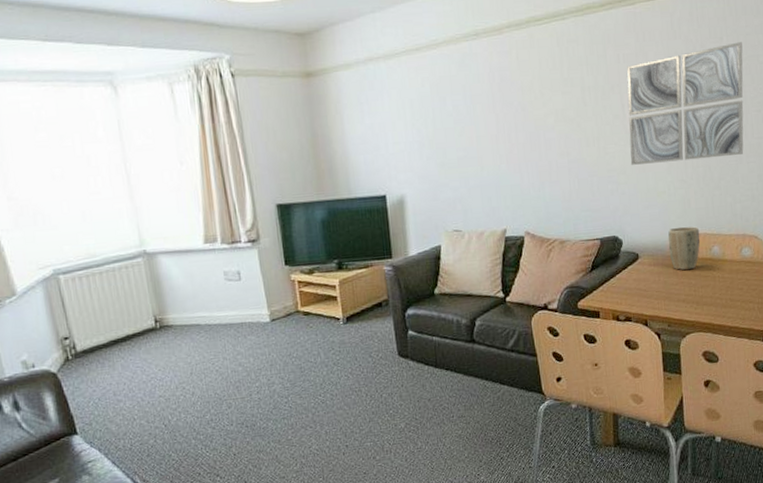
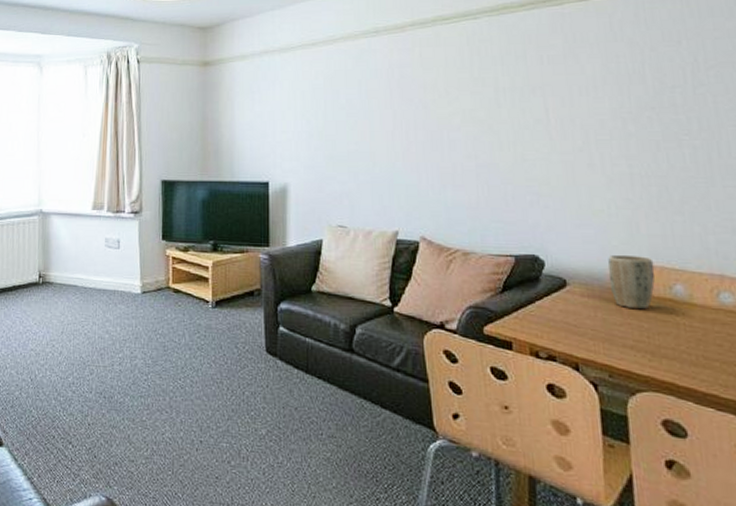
wall art: present [627,42,744,165] -> none [552,46,717,177]

